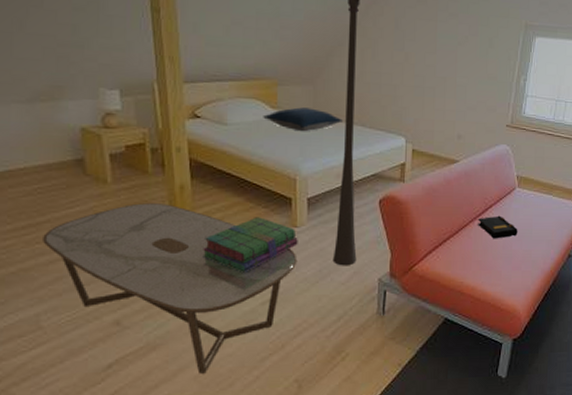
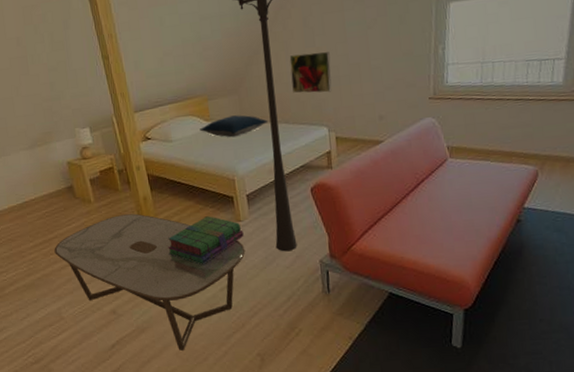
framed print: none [374,55,418,102] -> present [289,51,332,93]
book: present [478,215,518,239] -> none [411,188,456,212]

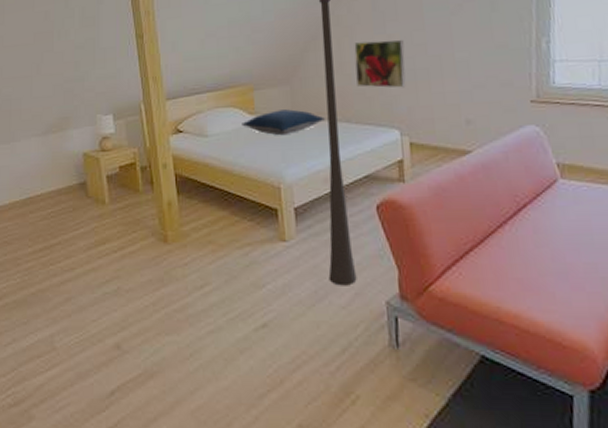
coffee table: present [54,213,246,351] -> none [55,221,290,409]
stack of books: present [168,216,244,266] -> none [192,231,288,295]

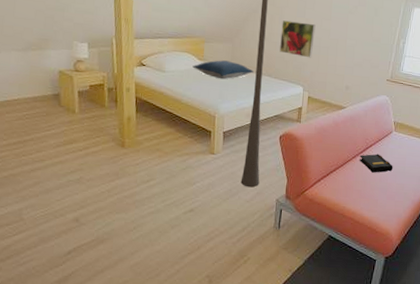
book: none [509,217,572,249] -> present [360,153,393,173]

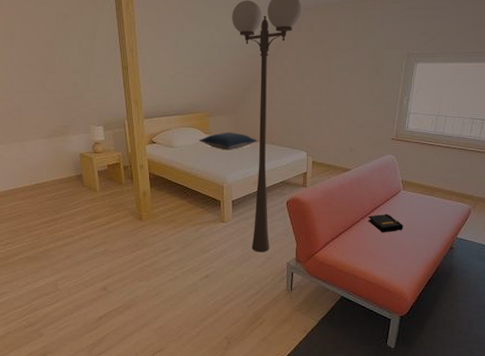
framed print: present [280,20,316,58] -> none [281,88,316,123]

